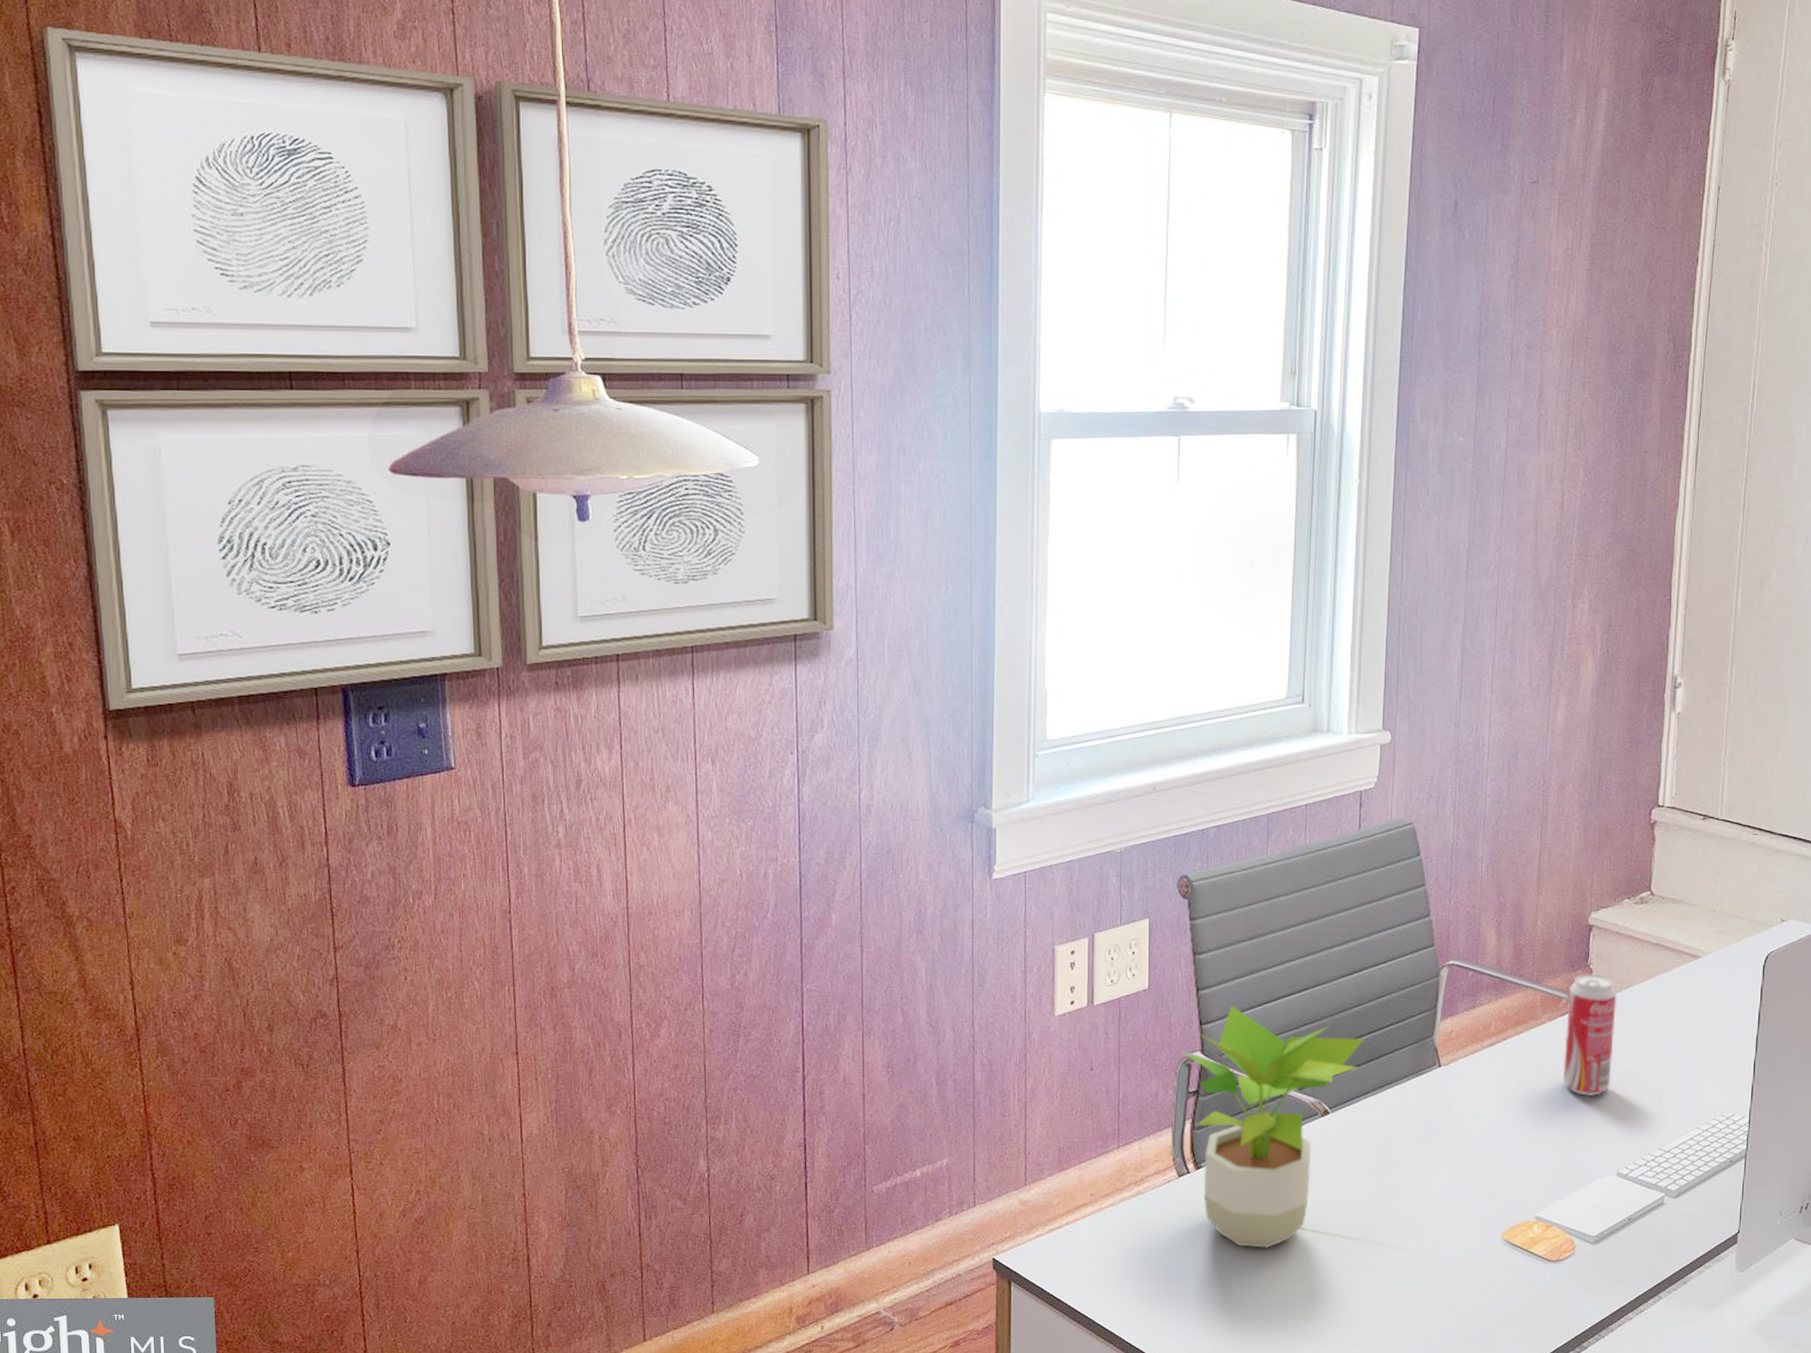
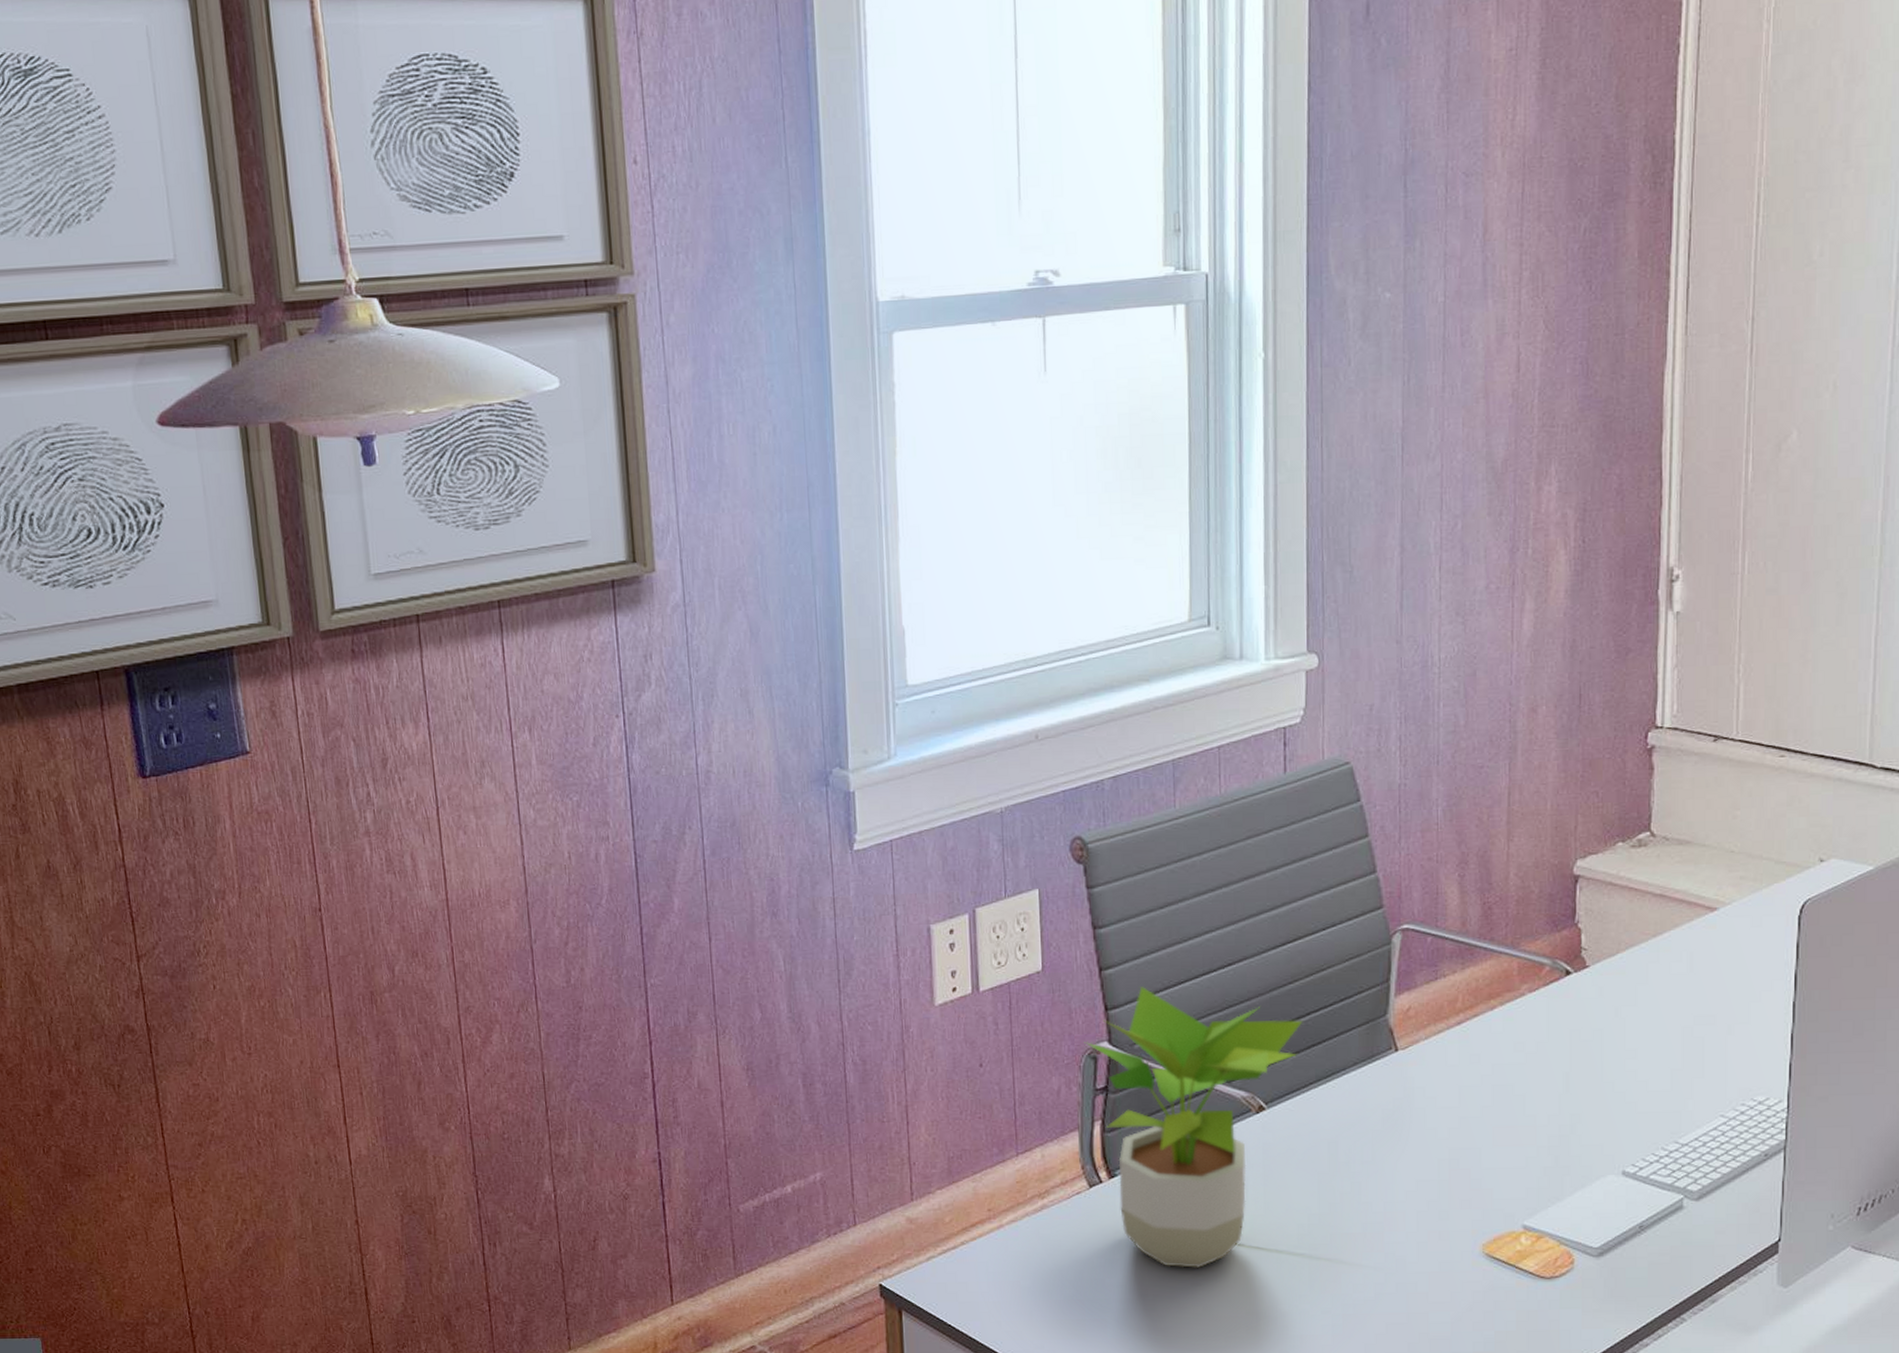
beverage can: present [1563,973,1618,1097] -> none [1550,933,1614,1082]

